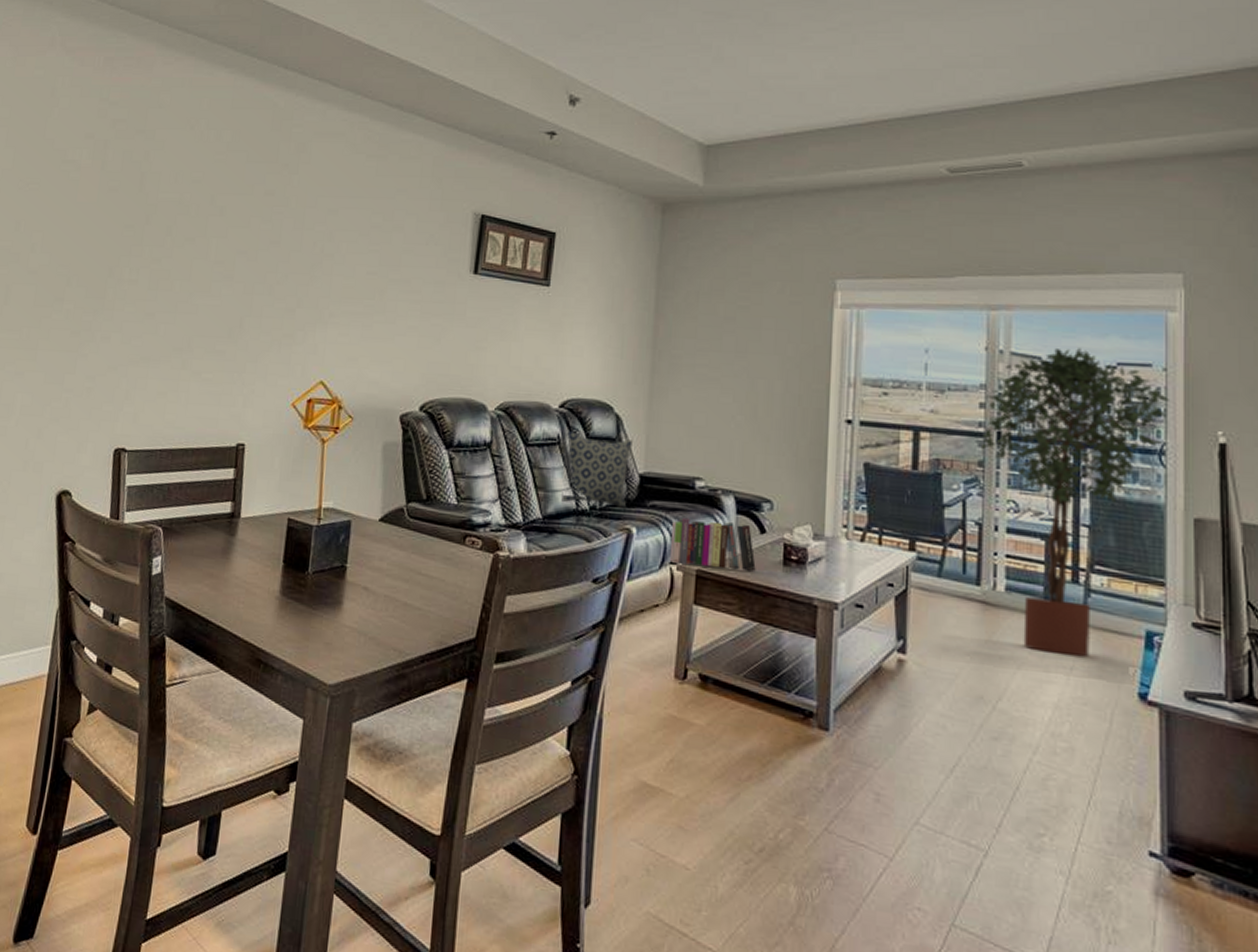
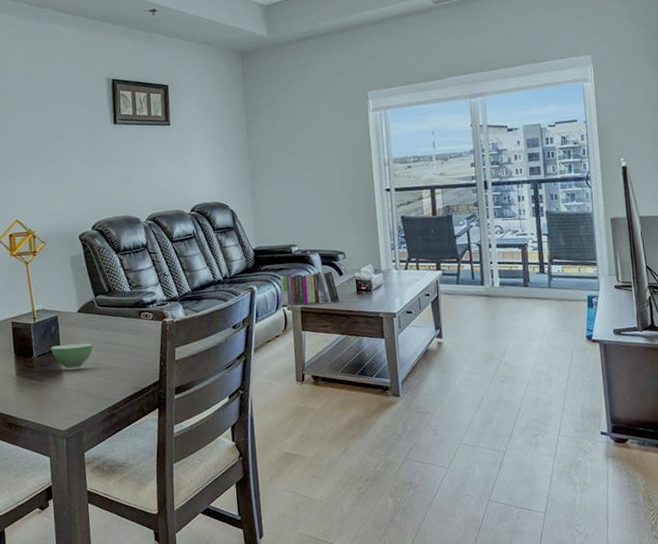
bowl: none [332,562,394,602] -> present [50,343,94,371]
pillow: present [561,431,633,510] -> none [199,226,248,278]
potted tree: present [980,348,1169,657] -> none [474,116,589,321]

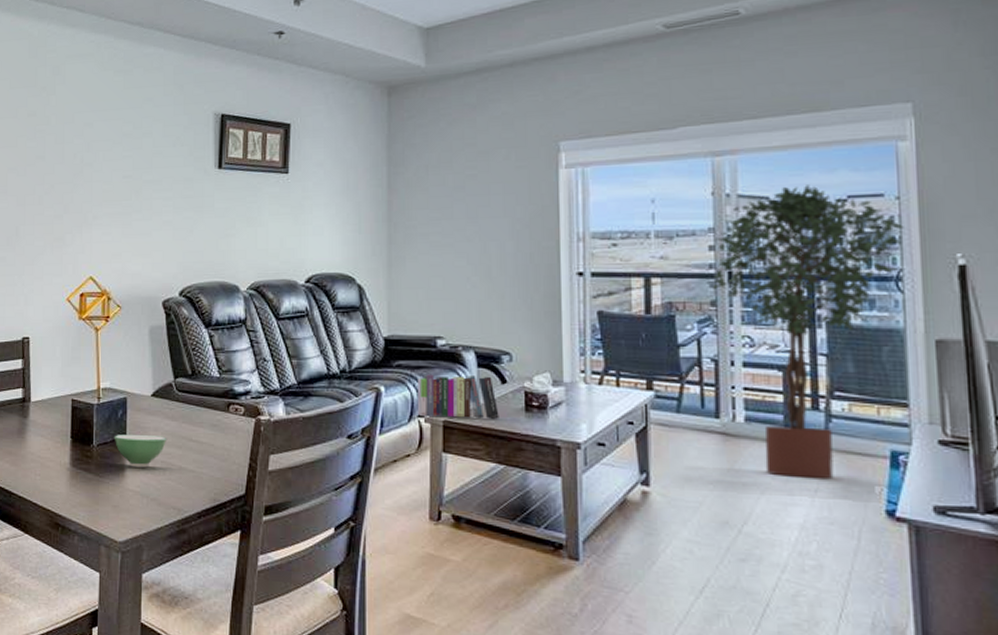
potted tree: none [474,116,589,321] -> present [711,185,904,480]

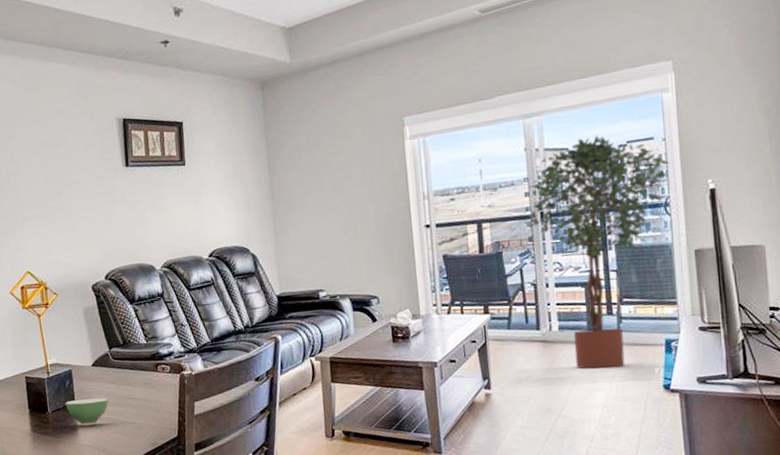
books: present [417,374,499,420] -> none [307,317,373,356]

